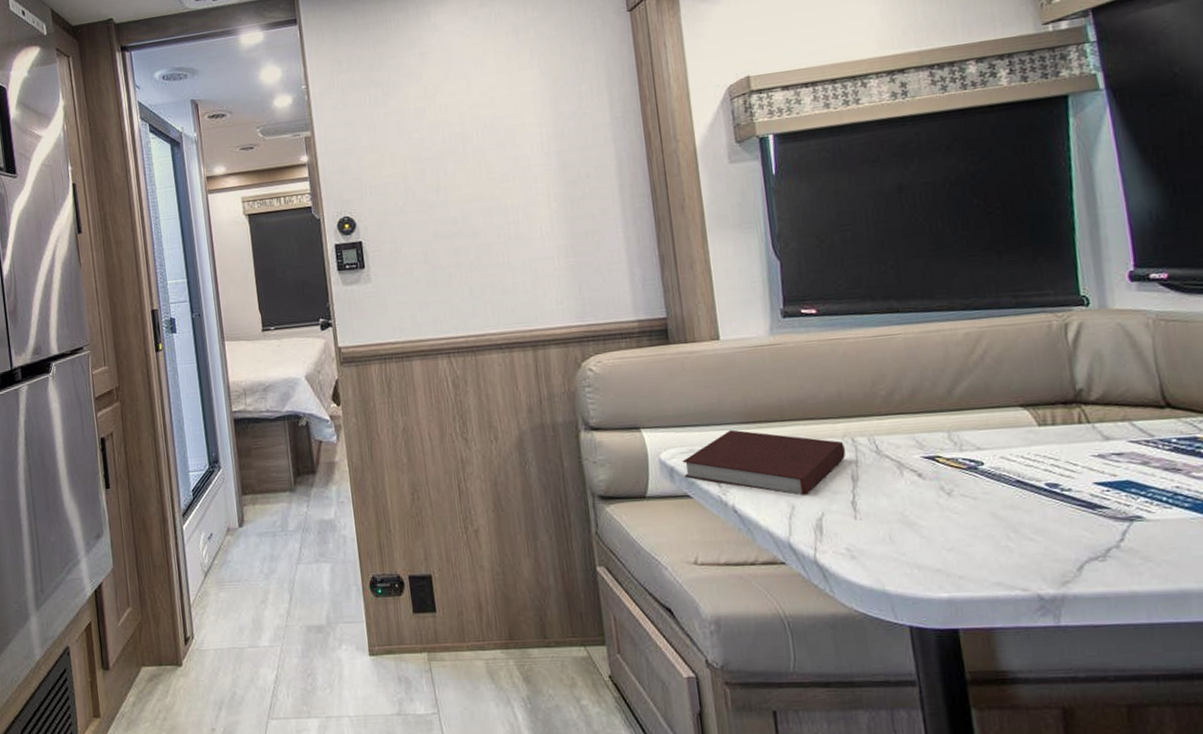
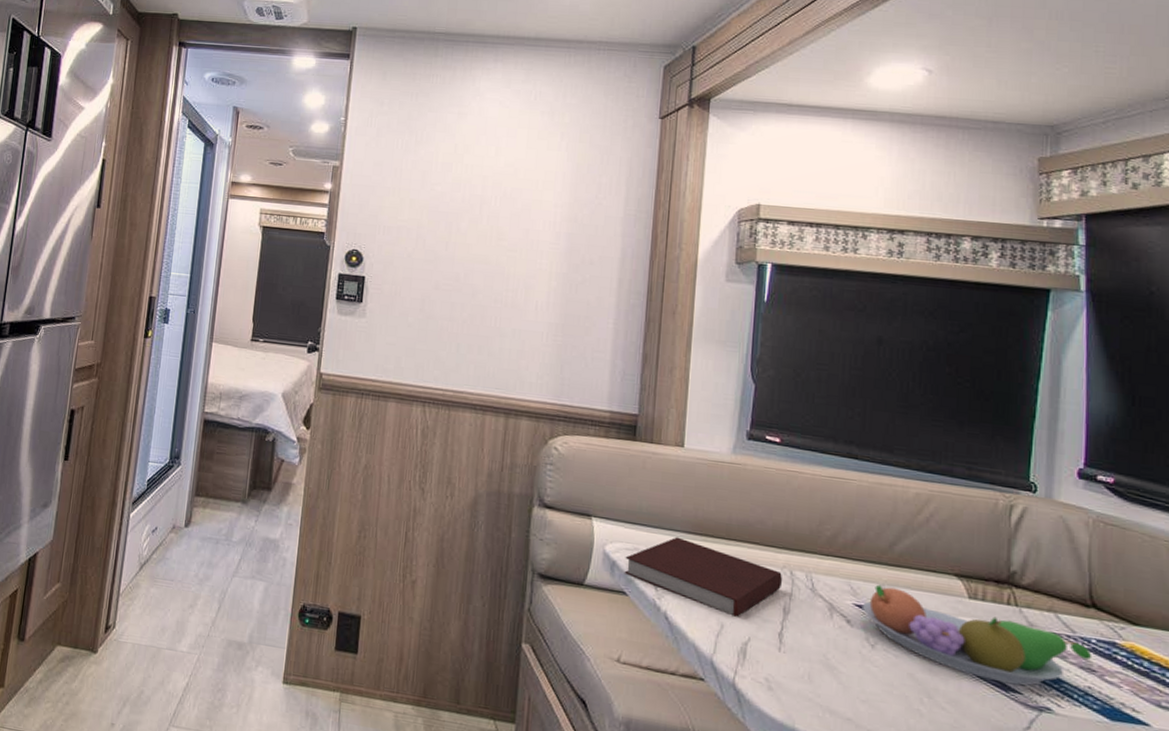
fruit bowl: none [930,432,1176,502] -> present [861,584,1092,686]

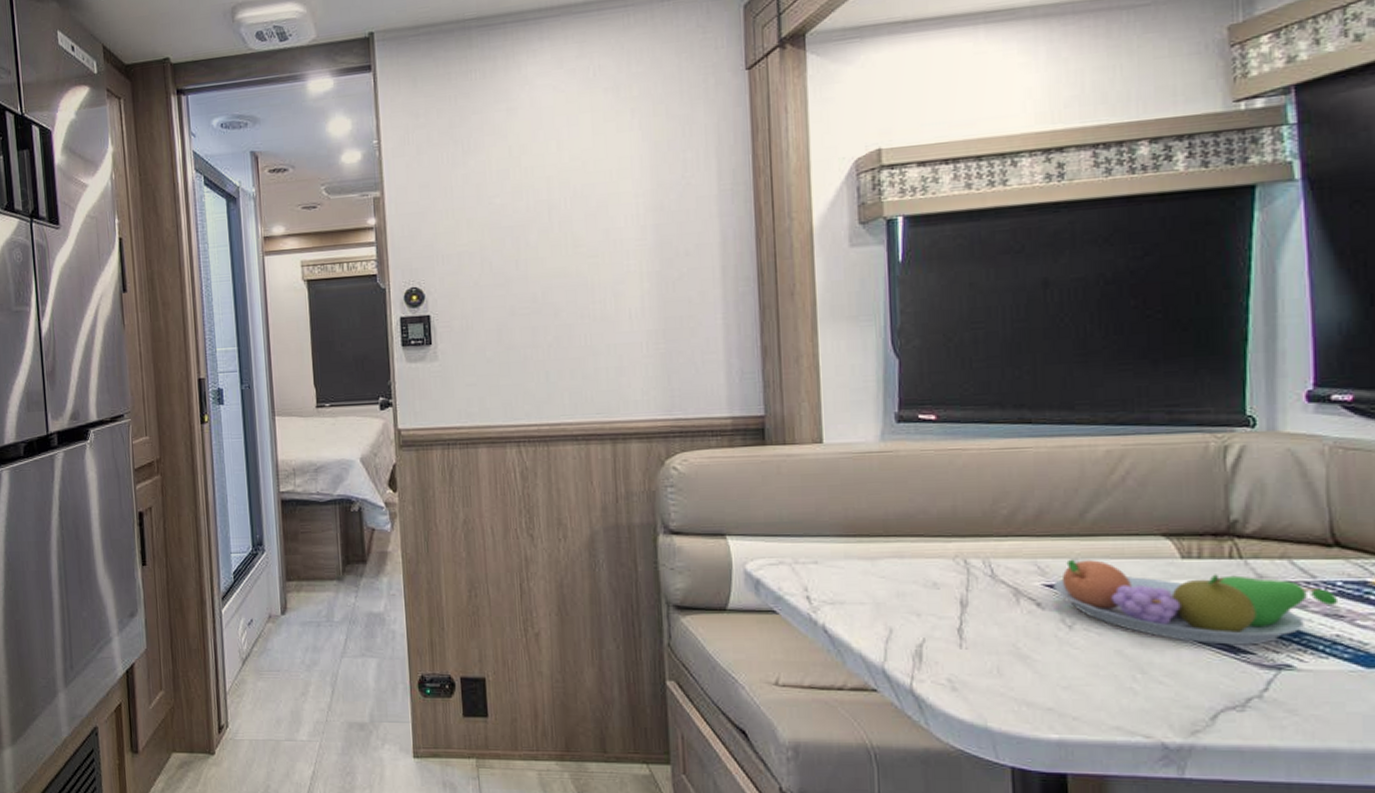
notebook: present [624,537,783,617] -> none [770,542,957,618]

